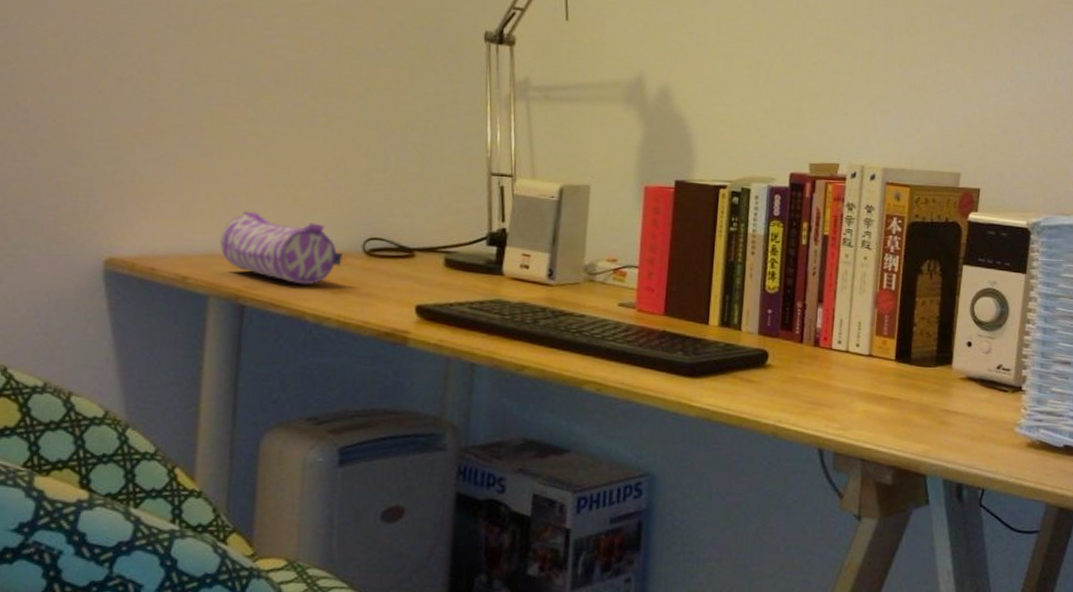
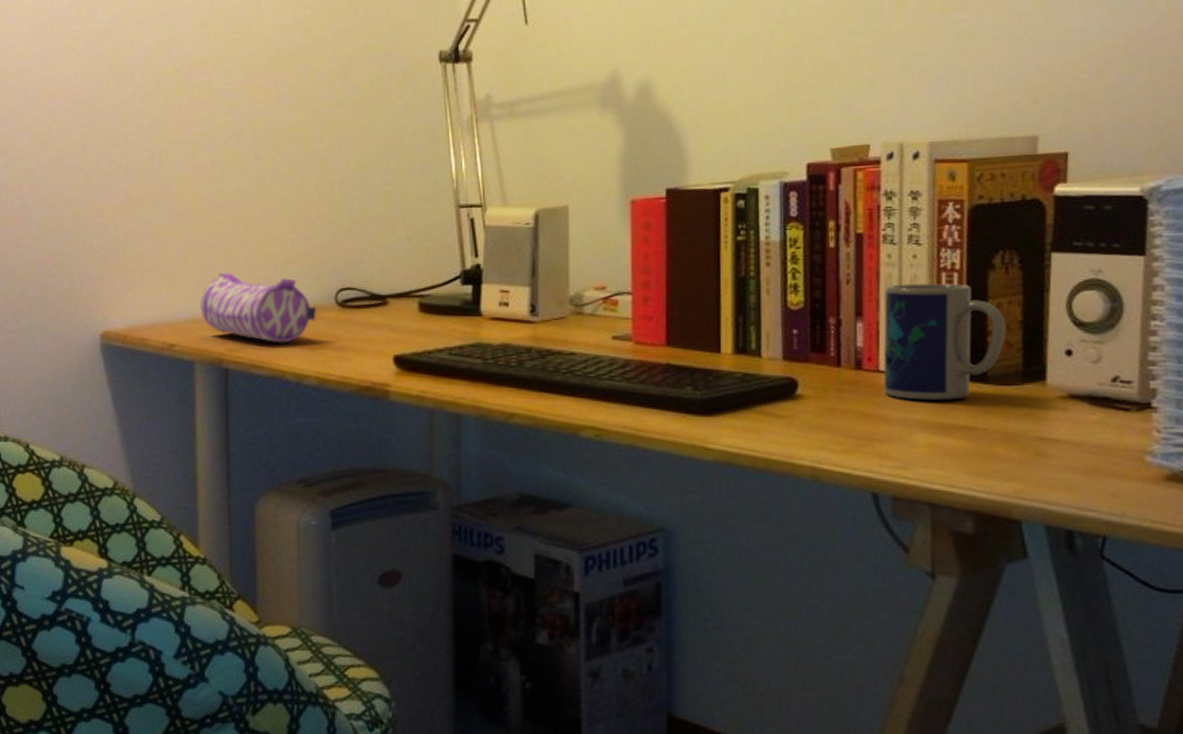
mug: none [834,279,927,376] -> present [883,283,1006,400]

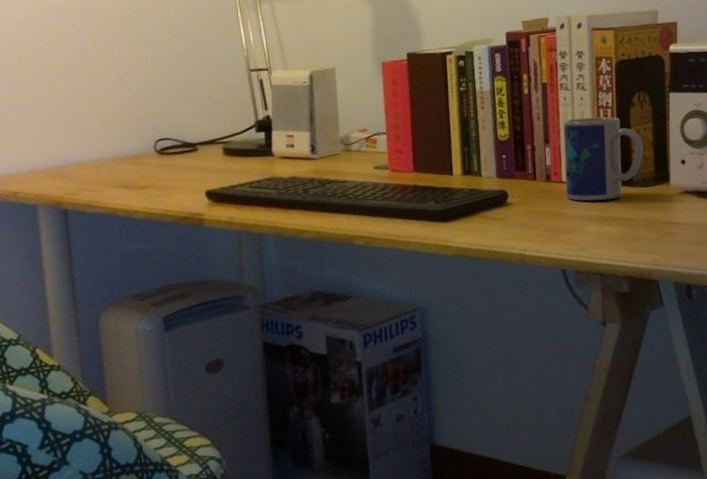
pencil case: present [200,272,316,343] -> none [38,130,139,186]

